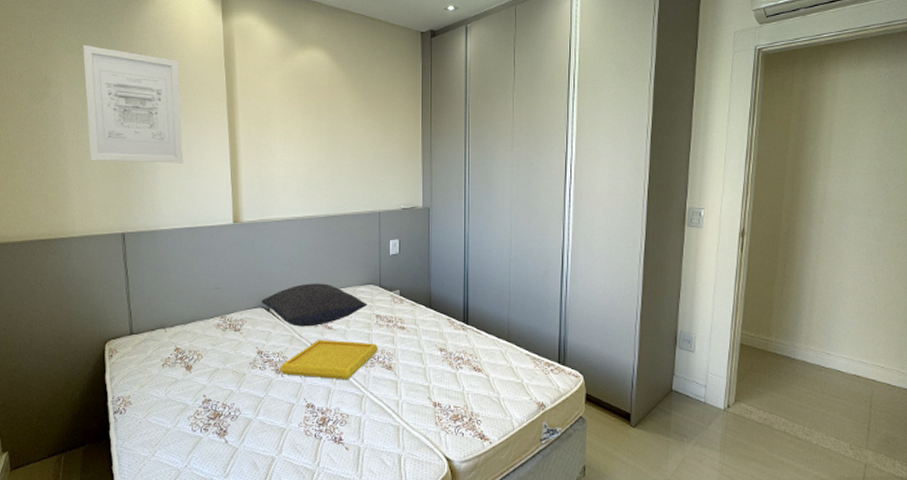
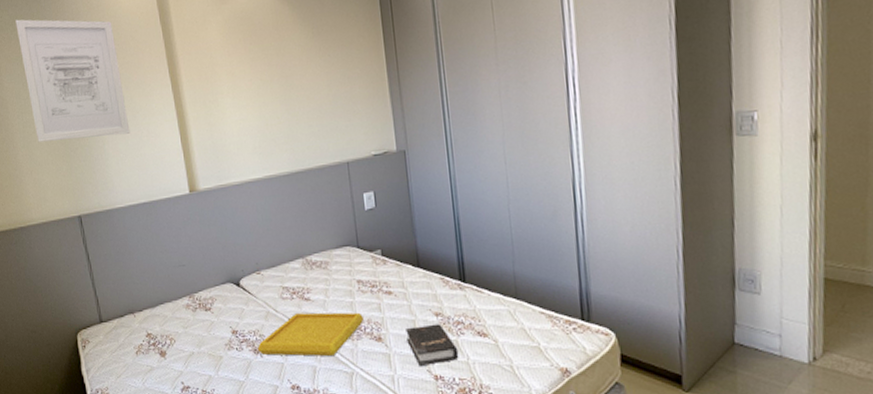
pillow: present [261,283,368,327] -> none [229,249,346,301]
hardback book: none [413,358,456,393] -> present [406,324,459,366]

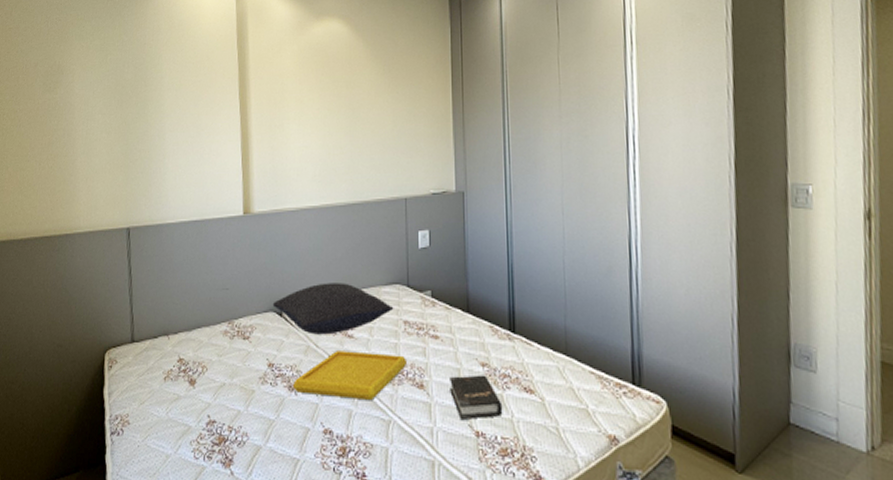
wall art: present [15,19,130,143] -> none [96,30,193,151]
pillow: none [229,249,346,301] -> present [272,283,394,335]

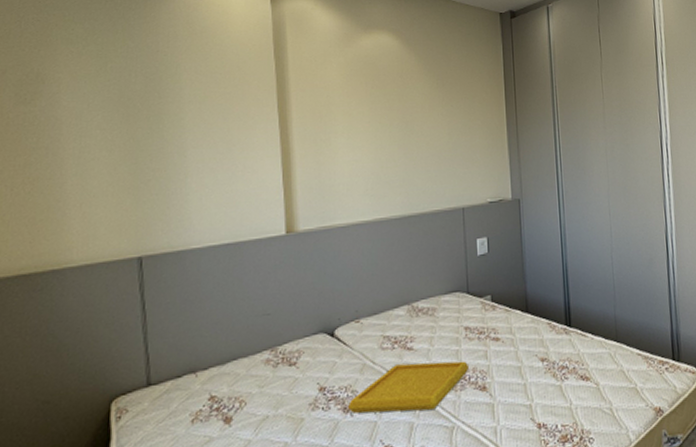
pillow: present [272,283,394,335] -> none [322,295,454,352]
hardback book: present [450,375,503,419] -> none [511,369,562,414]

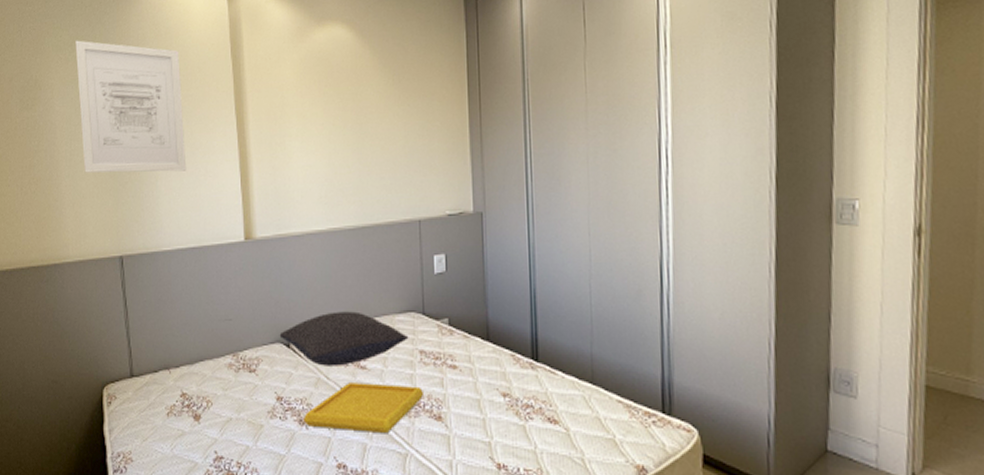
wall art: none [91,34,222,171] -> present [75,40,187,173]
pillow: none [322,295,454,352] -> present [279,311,409,366]

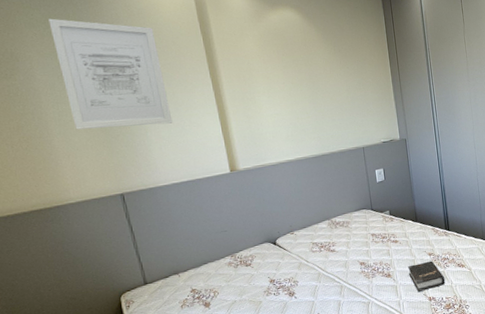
pillow: present [279,311,409,366] -> none [267,213,363,254]
serving tray: present [302,383,425,434] -> none [291,257,378,297]
hardback book: none [469,405,526,451] -> present [408,261,446,292]

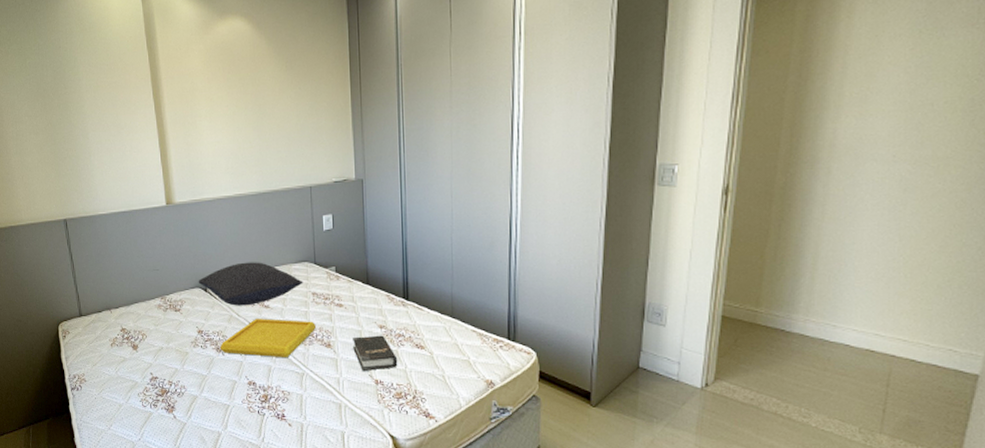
wall art: present [48,18,173,130] -> none [13,35,115,150]
pillow: none [267,213,363,254] -> present [198,262,303,306]
serving tray: none [291,257,378,297] -> present [219,318,317,358]

